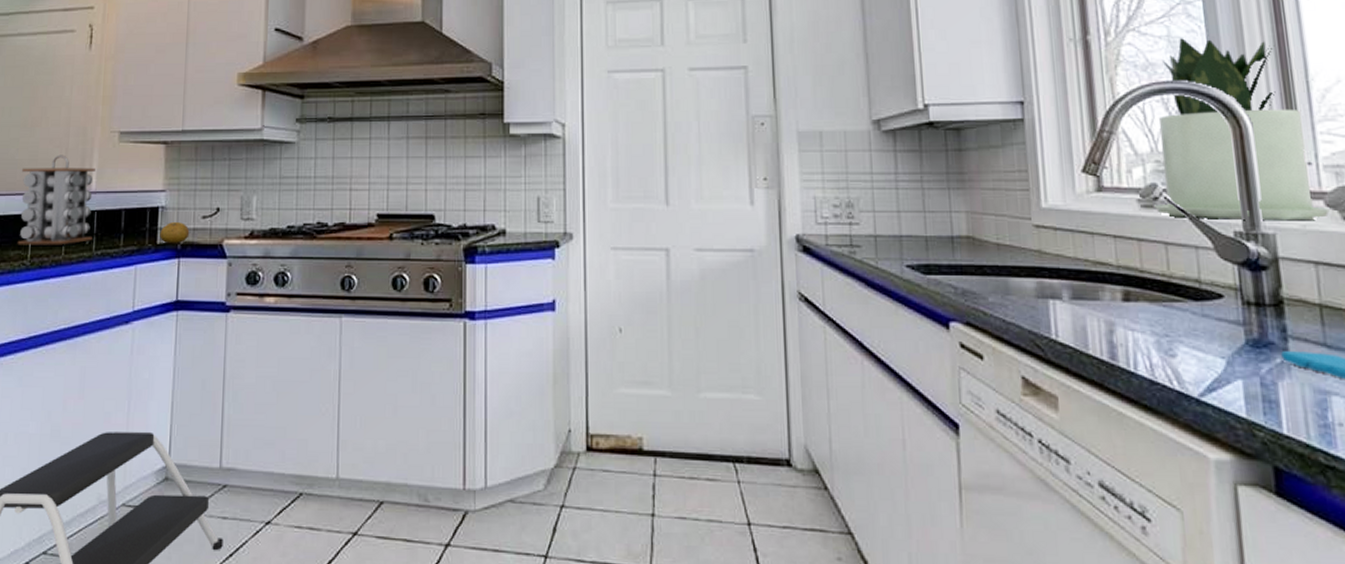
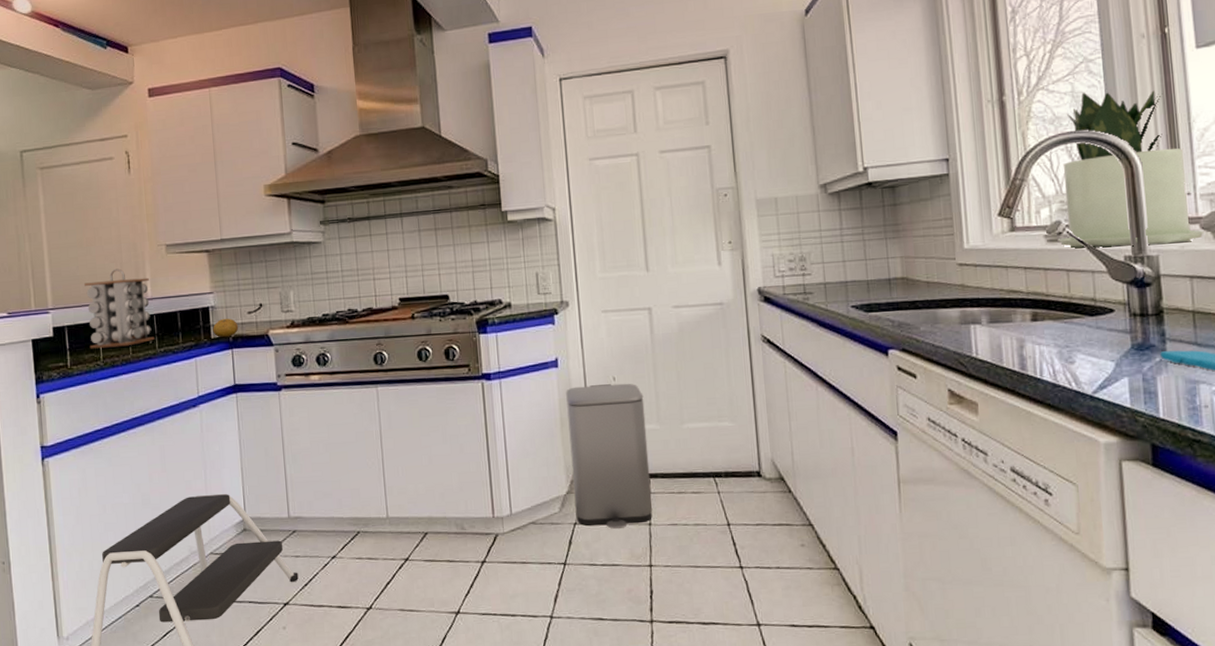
pedal bin: none [562,336,658,517] -> present [566,383,653,529]

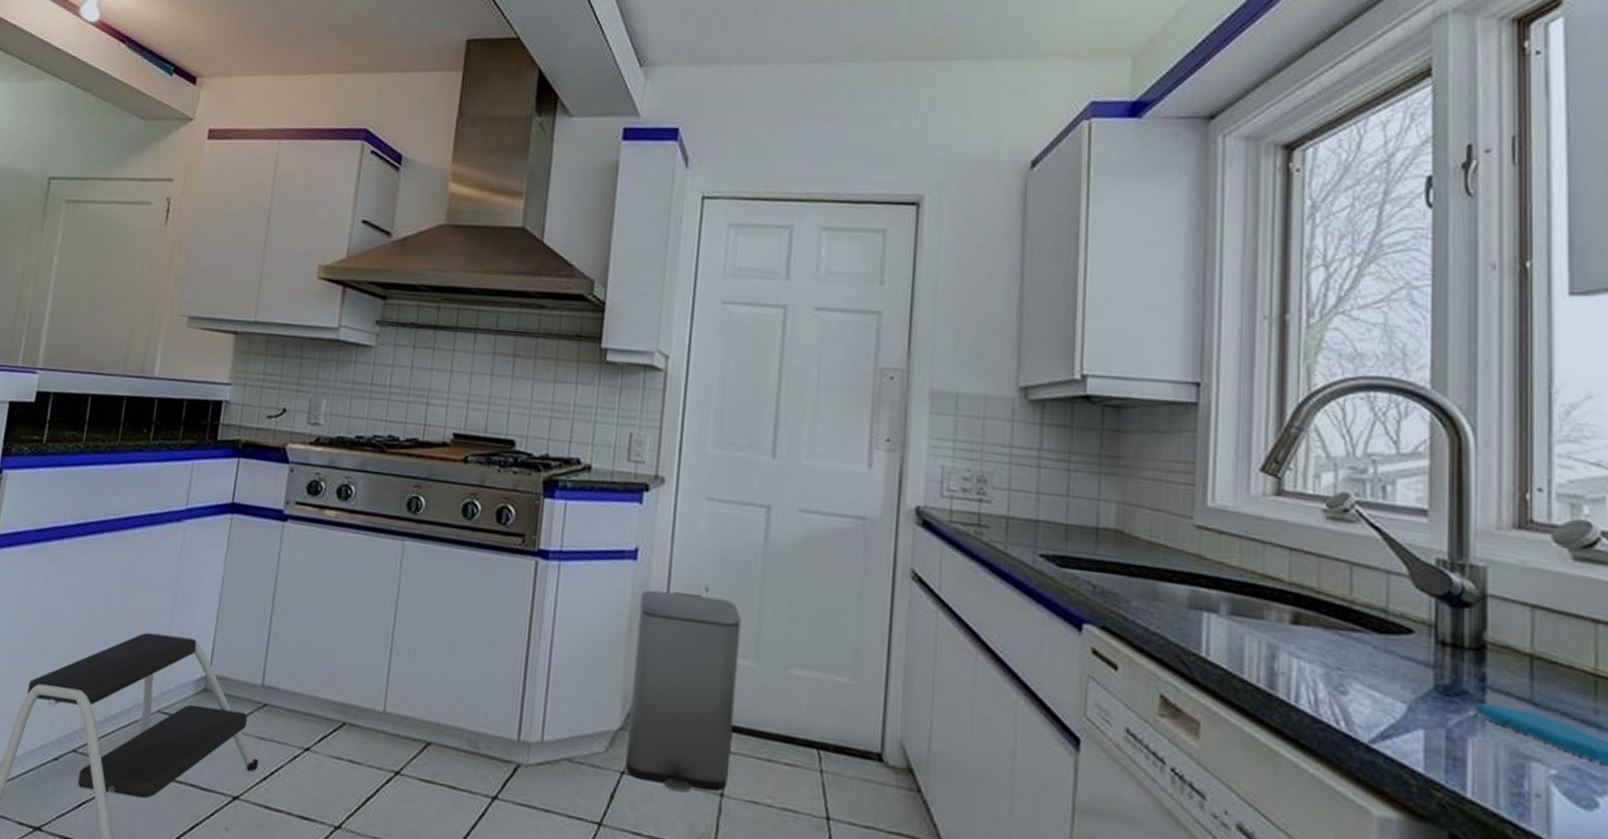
spice rack: present [83,268,155,349] -> none [73,334,160,432]
fruit: present [212,318,239,338] -> none [220,418,253,443]
planter: present [1057,90,1207,248] -> none [1341,328,1562,556]

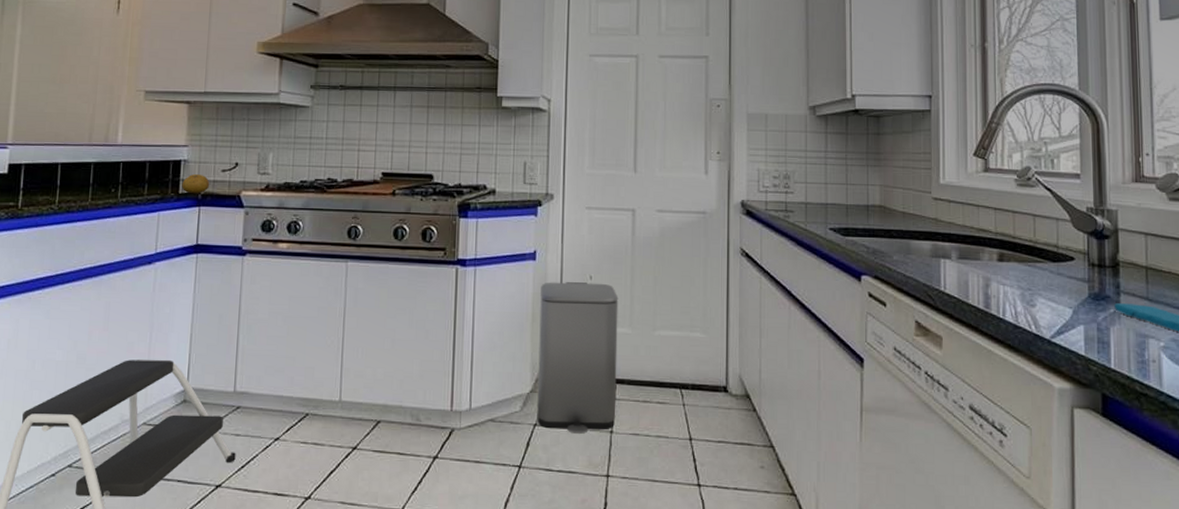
fruit: none [220,418,253,443] -> present [181,173,210,194]

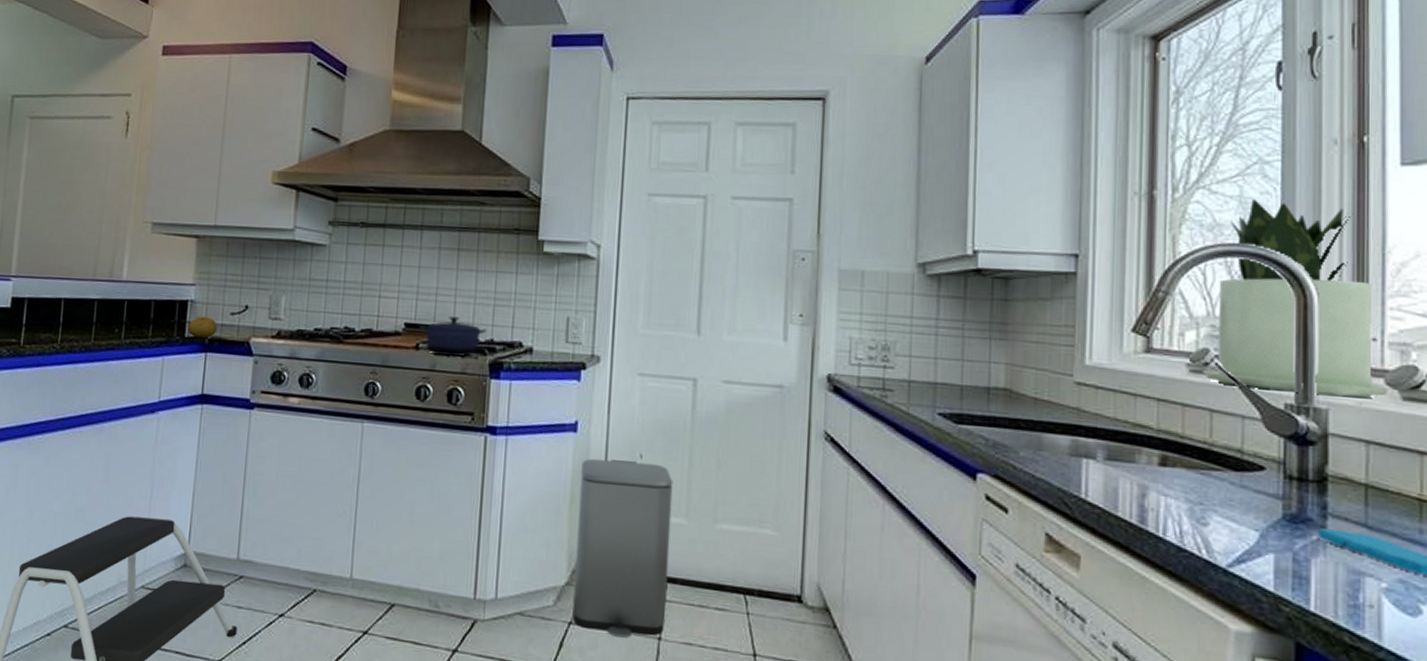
cooking pot: none [394,165,455,200] -> present [418,316,487,357]
planter: none [1026,49,1162,200] -> present [1202,199,1393,398]

